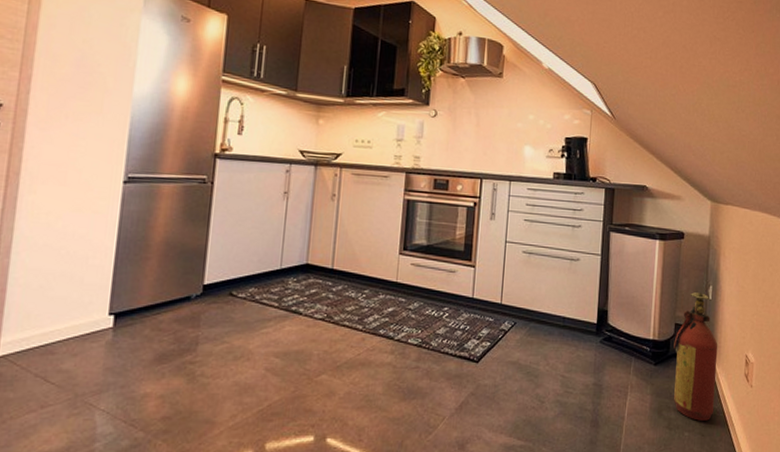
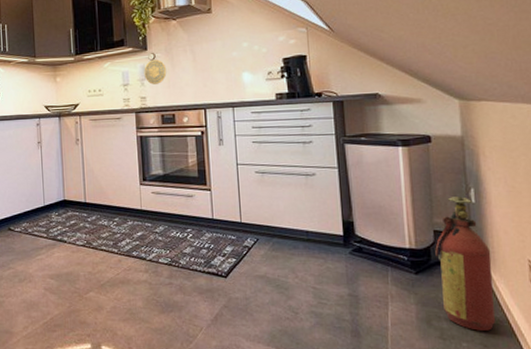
decorative plate: none [421,116,447,145] -> present [144,59,167,85]

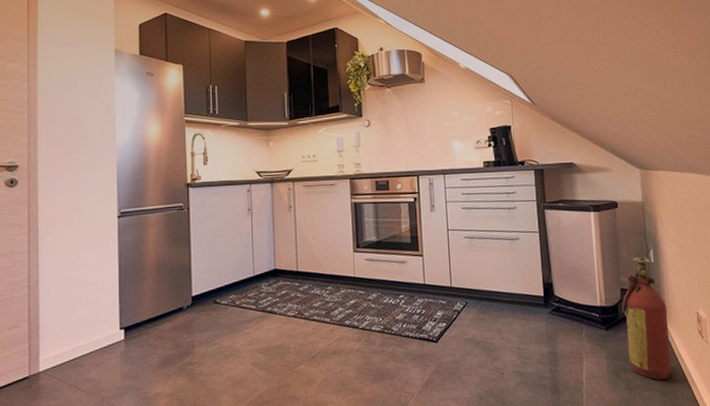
decorative plate: present [144,59,167,85] -> none [359,126,381,151]

